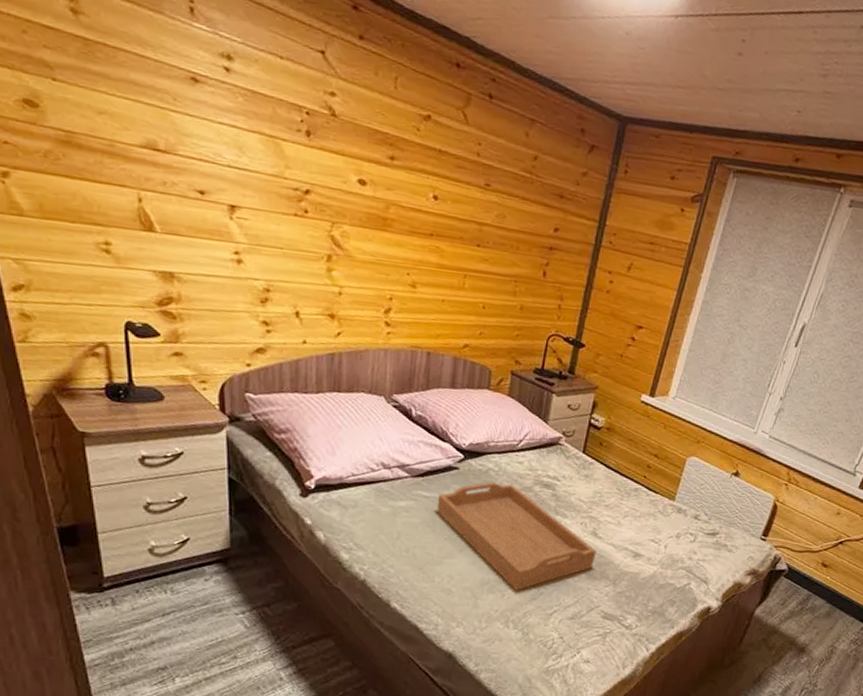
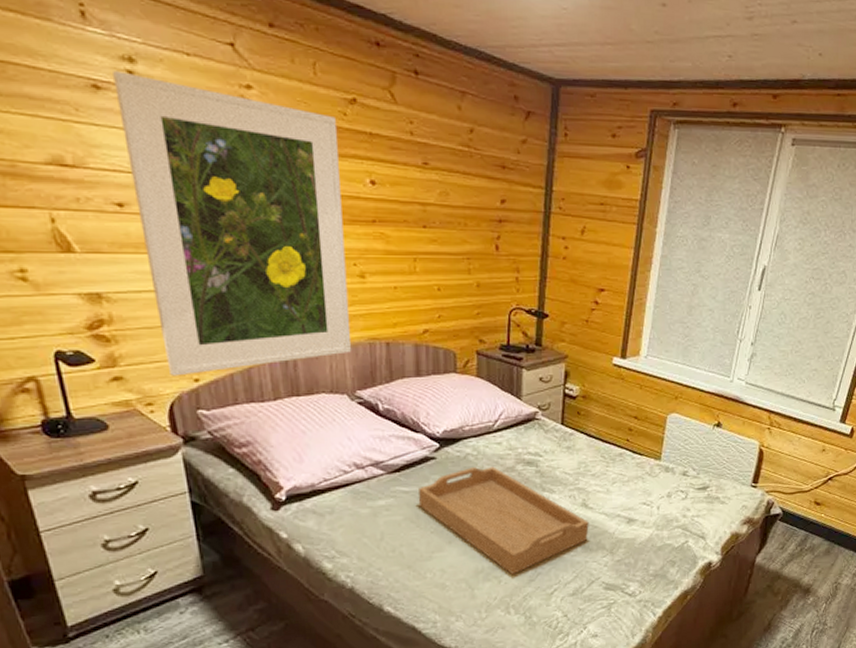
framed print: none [211,66,410,359] -> present [113,71,352,377]

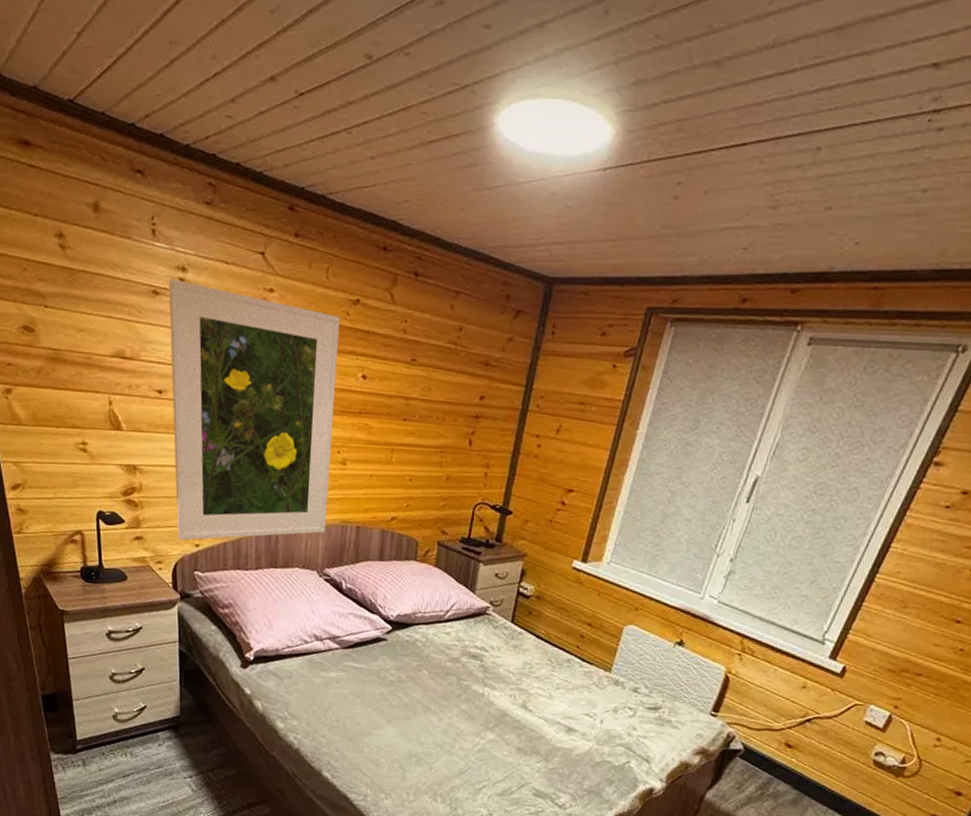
serving tray: present [418,466,589,574] -> none [365,653,527,764]

